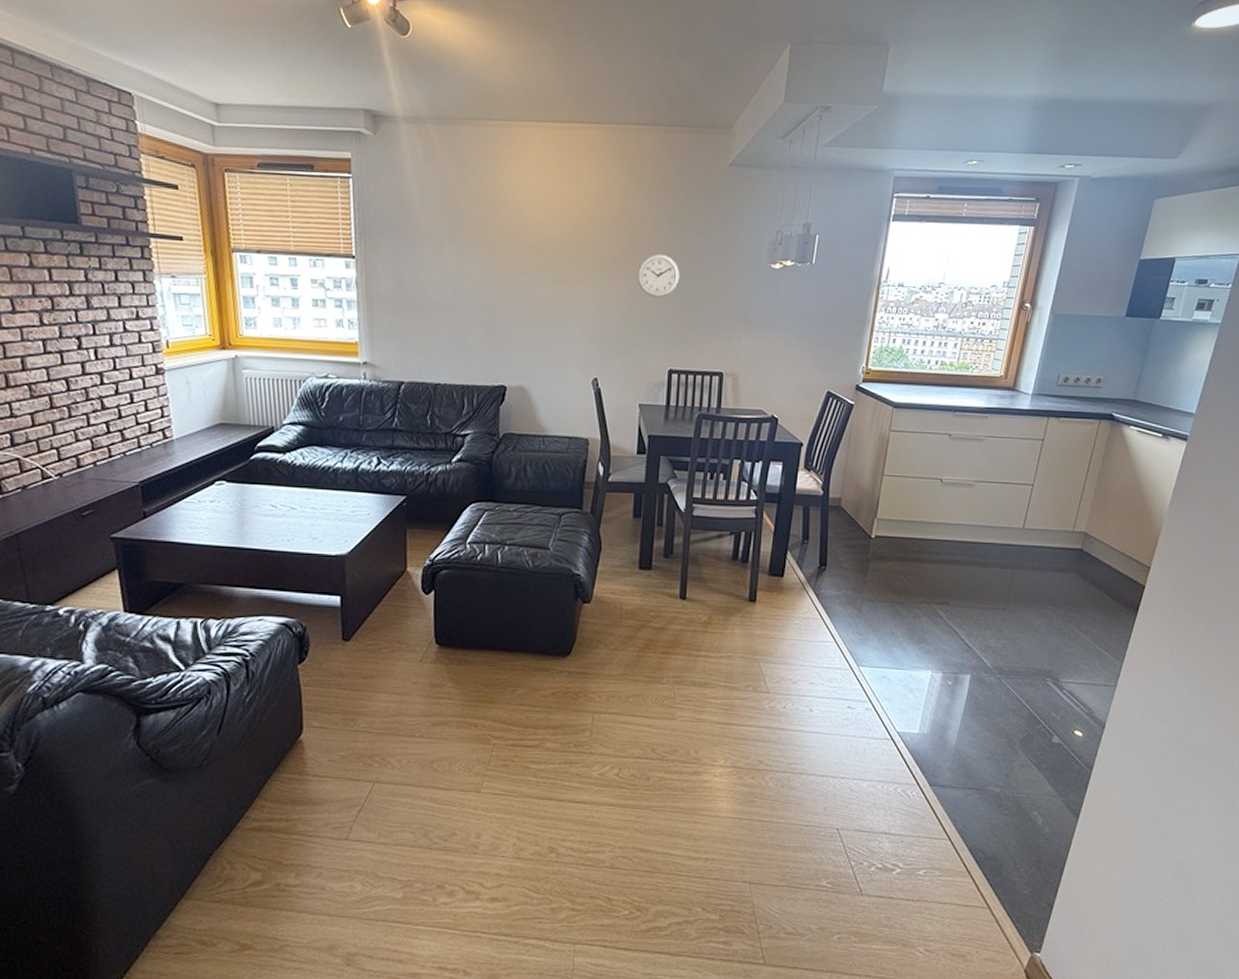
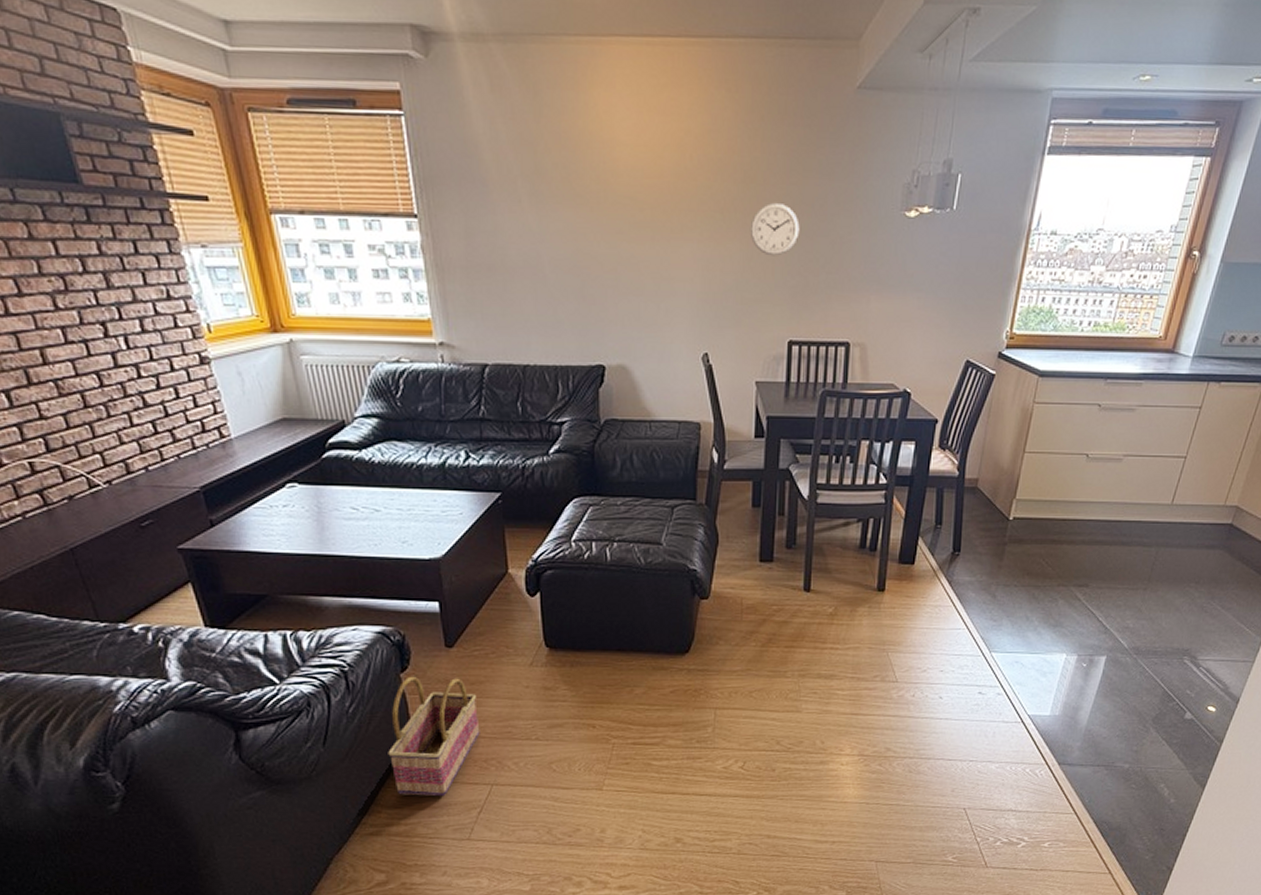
basket: none [277,667,368,792] -> present [388,676,480,797]

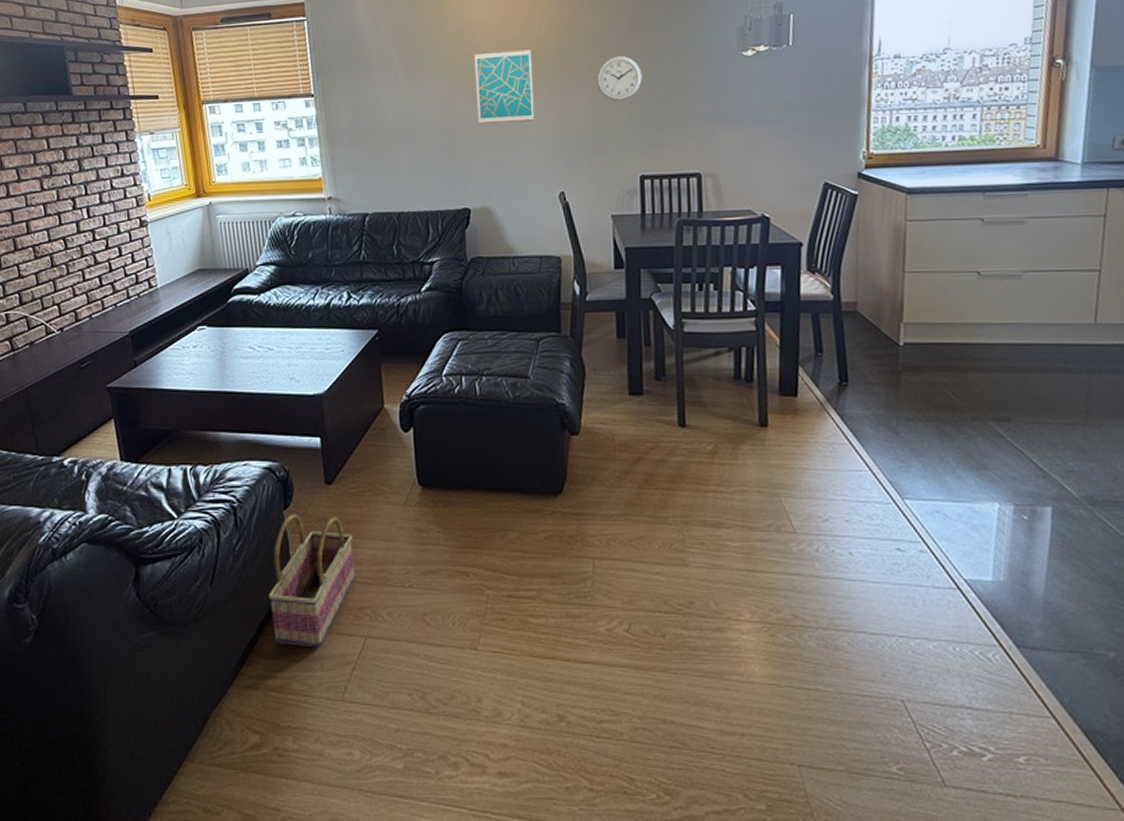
wall art: none [613,180,681,272] -> present [474,48,535,125]

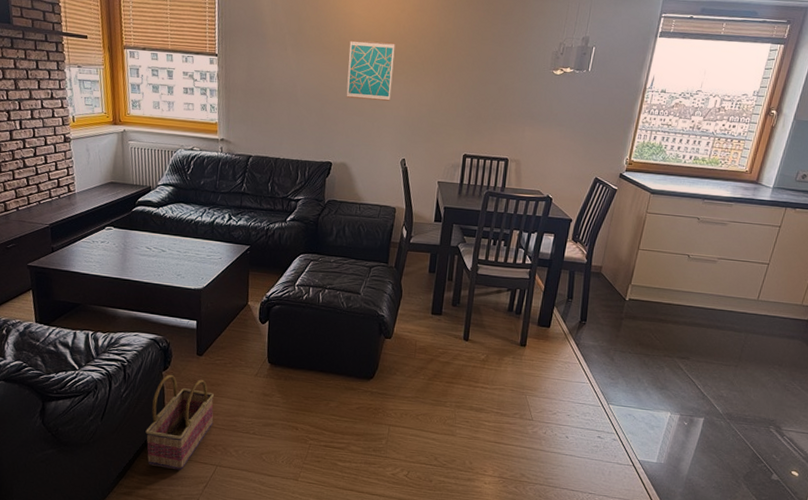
wall clock: present [595,55,642,102] -> none [441,59,477,96]

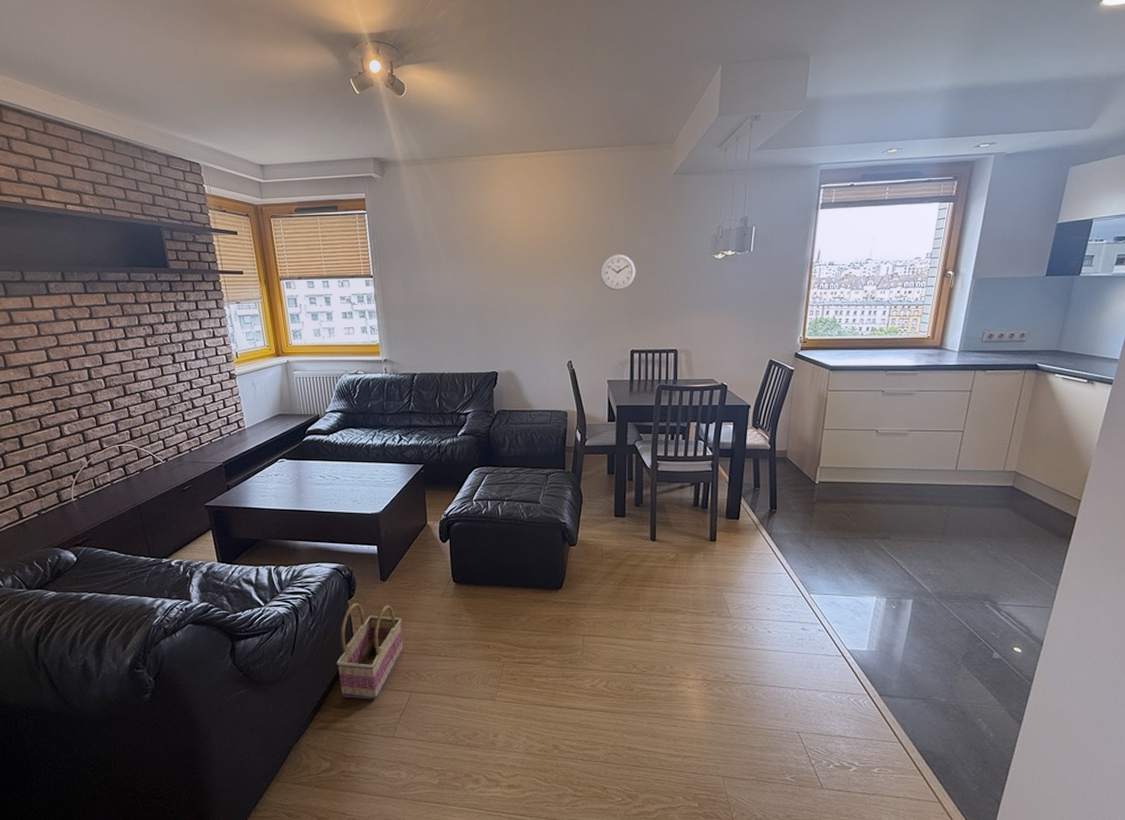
wall art: present [346,39,396,101] -> none [503,245,551,306]
wall clock: none [441,59,477,96] -> present [599,254,636,291]

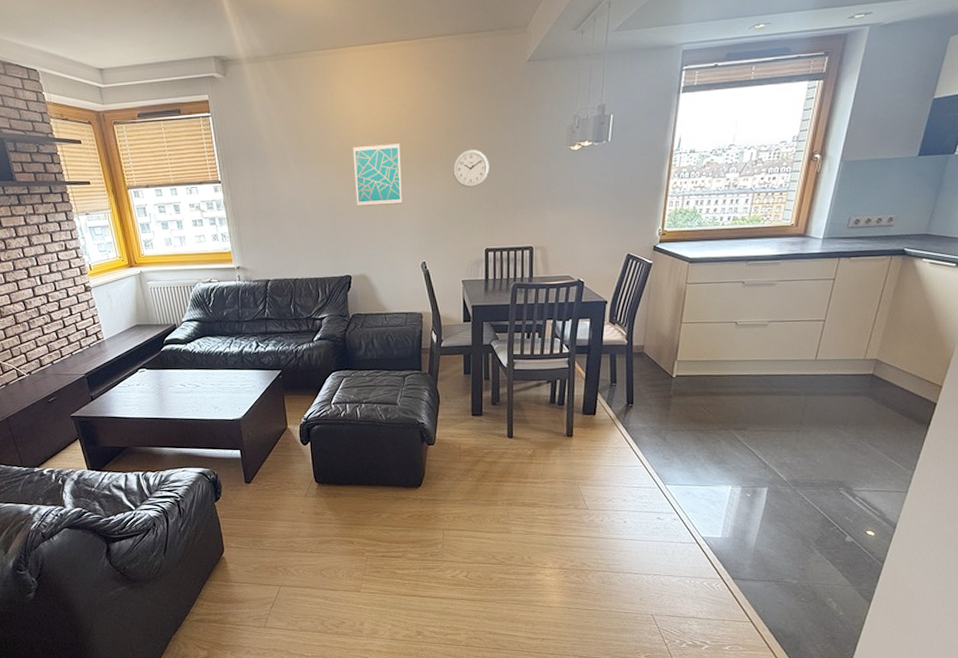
basket: present [336,602,404,700] -> none [207,504,271,594]
wall art: none [503,245,551,306] -> present [352,142,403,208]

